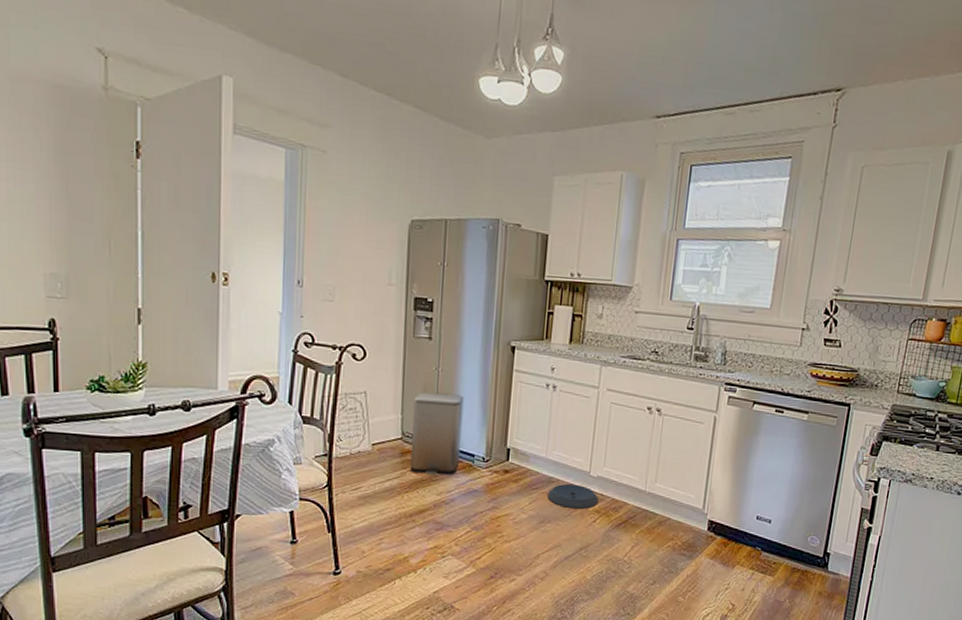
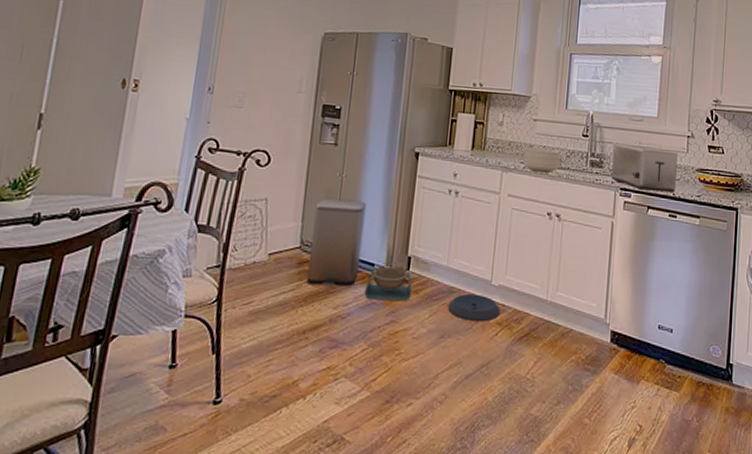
pet bowl: none [466,456,512,489] -> present [364,265,413,301]
bowl: none [622,340,663,368] -> present [522,147,561,174]
toaster: none [716,337,790,389] -> present [611,144,677,194]

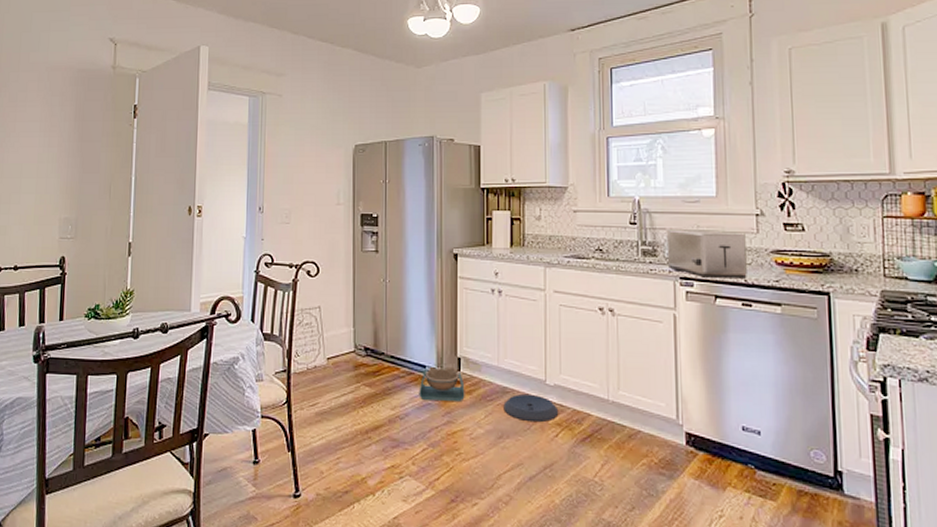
pedal bin: present [306,198,367,287] -> none [363,303,412,388]
bowl: present [522,147,561,174] -> none [565,240,607,267]

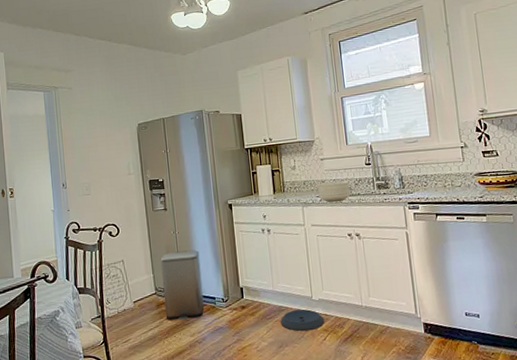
pedal bin: none [363,303,412,388] -> present [160,250,205,321]
pet bowl: present [419,367,465,401] -> none [212,295,249,325]
bowl: none [565,240,607,267] -> present [316,180,351,203]
toaster: present [667,229,747,280] -> none [395,162,459,201]

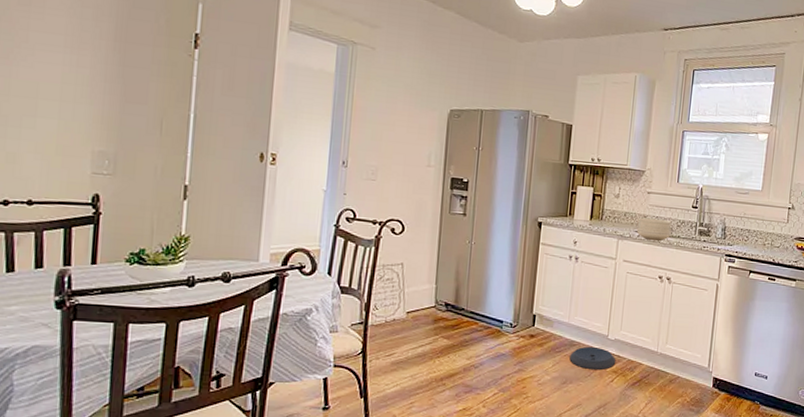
pedal bin: present [160,250,205,321] -> none [442,263,495,341]

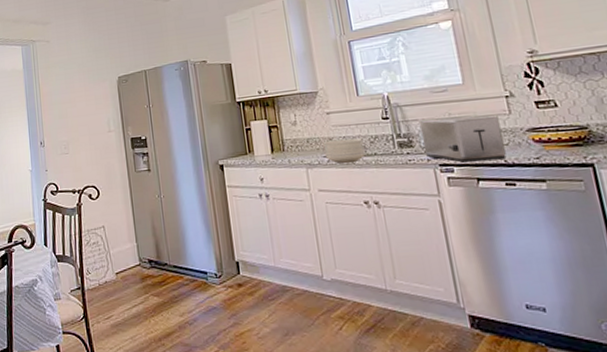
robot vacuum: present [569,346,616,370] -> none [285,290,340,317]
toaster: none [717,214,779,259] -> present [420,116,507,163]

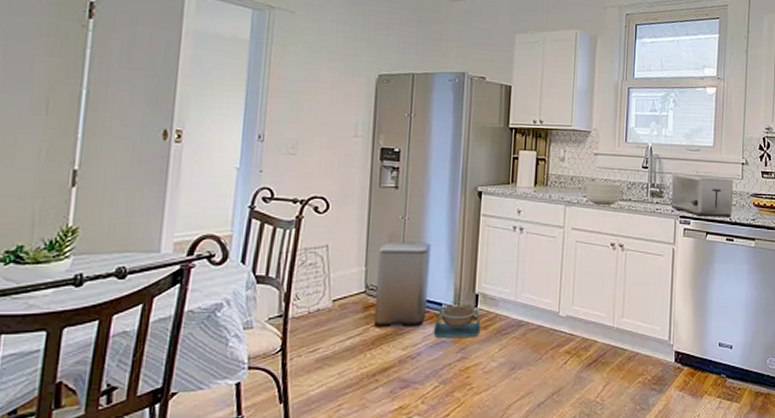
pedal bin: none [144,217,195,297] -> present [373,241,431,328]
pet bowl: none [203,271,248,304] -> present [433,303,481,338]

